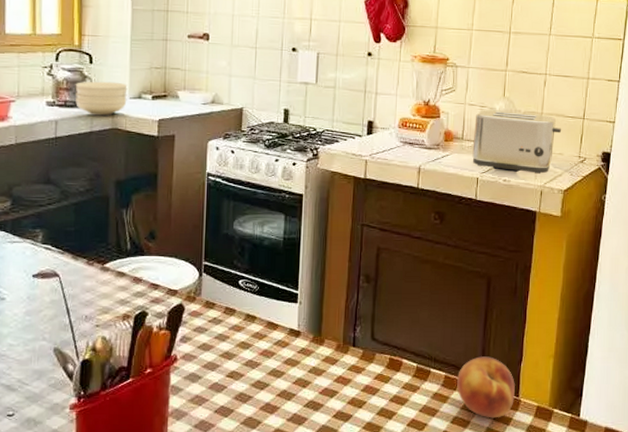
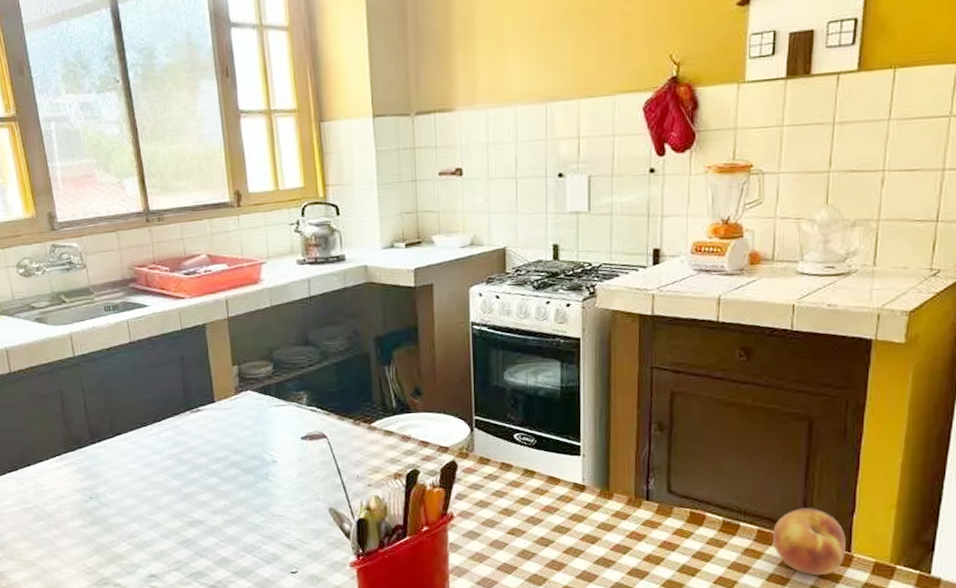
bowl: present [74,81,128,116] -> none [324,232,379,271]
toaster: present [472,110,562,174] -> none [786,221,907,294]

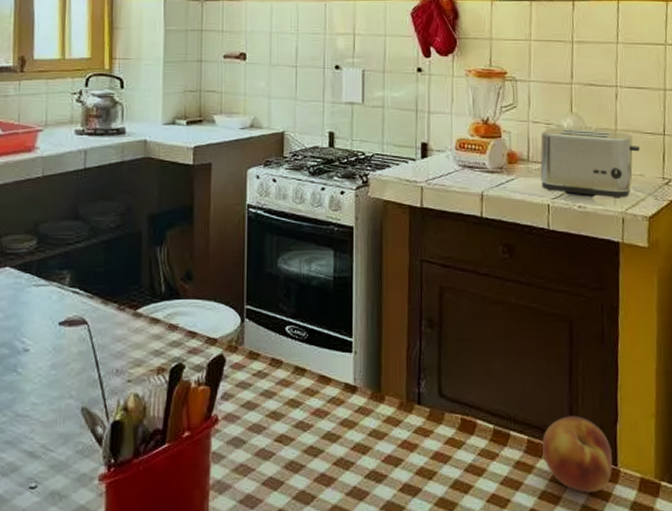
toaster: none [786,221,907,294] -> present [540,128,641,198]

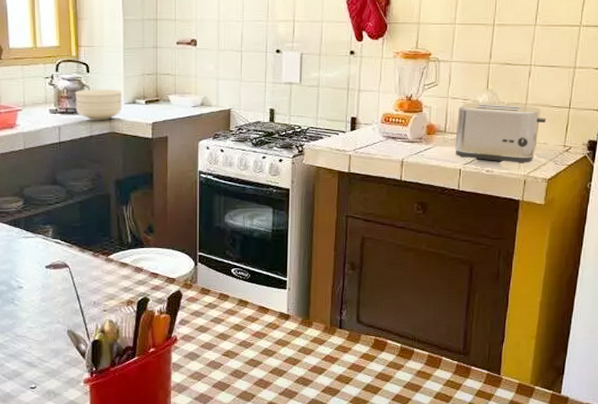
bowl: none [105,107,161,144] -> present [74,89,123,121]
fruit: present [542,416,613,492] -> none [440,337,497,393]

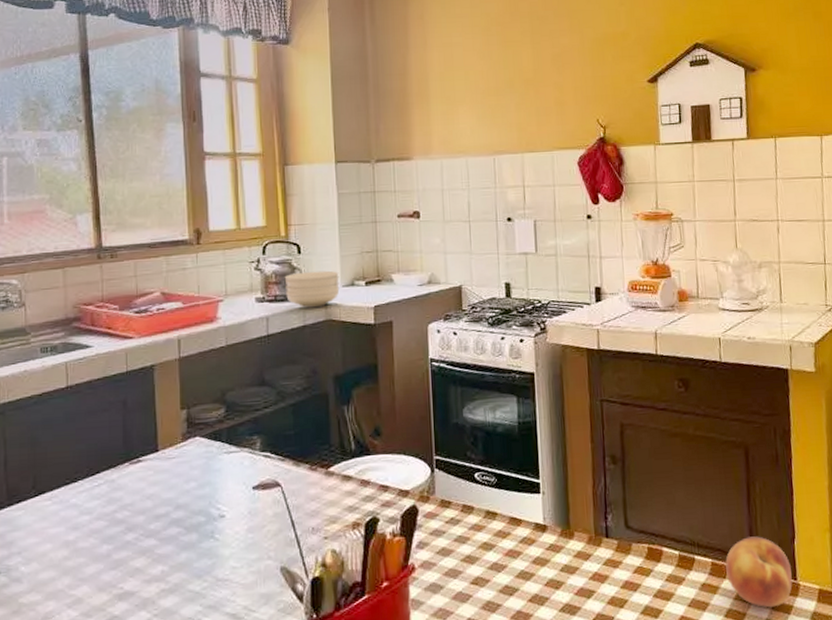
fruit: none [440,337,497,393] -> present [725,536,793,607]
toaster: present [455,103,547,163] -> none [708,263,803,328]

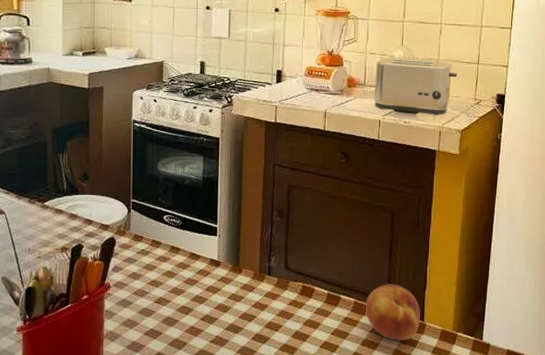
bowl: present [284,270,340,308] -> none [15,41,61,71]
toaster: none [708,263,803,328] -> present [374,58,458,115]

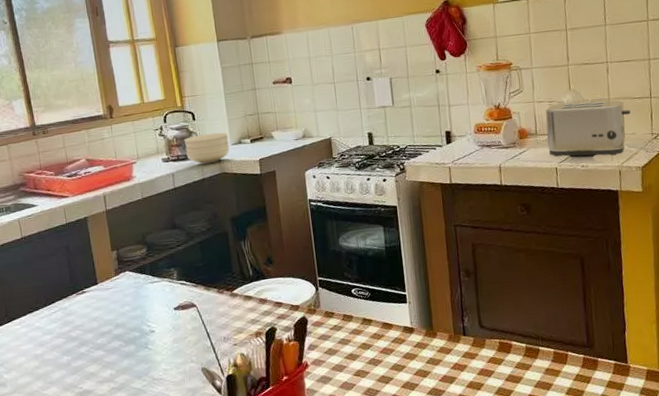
bowl: none [15,41,61,71] -> present [183,132,230,165]
fruit: present [366,284,420,340] -> none [565,329,624,386]

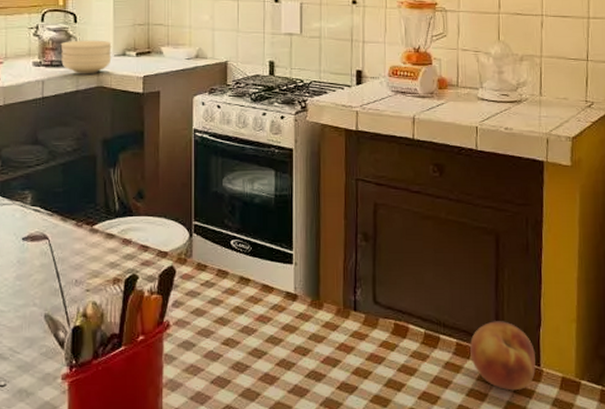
toaster: present [545,100,631,157] -> none [469,55,565,120]
fruit: none [565,329,624,386] -> present [470,321,536,390]

